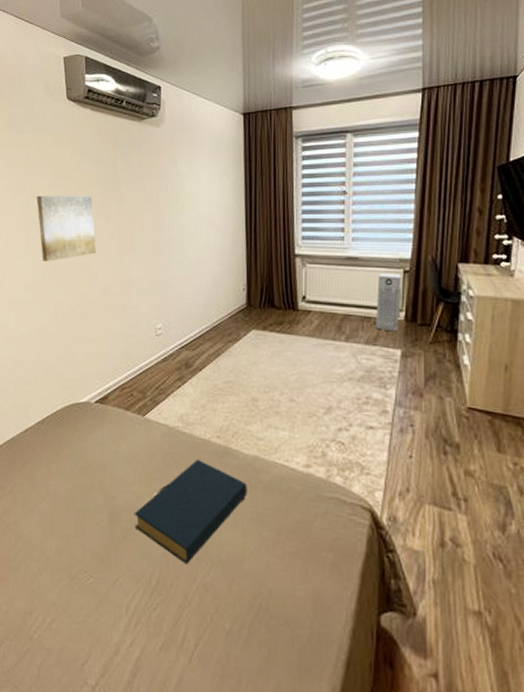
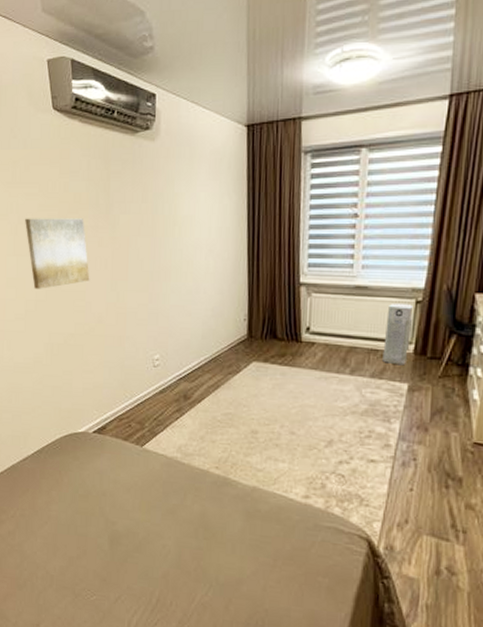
hardback book: present [134,459,247,565] -> none [134,488,246,586]

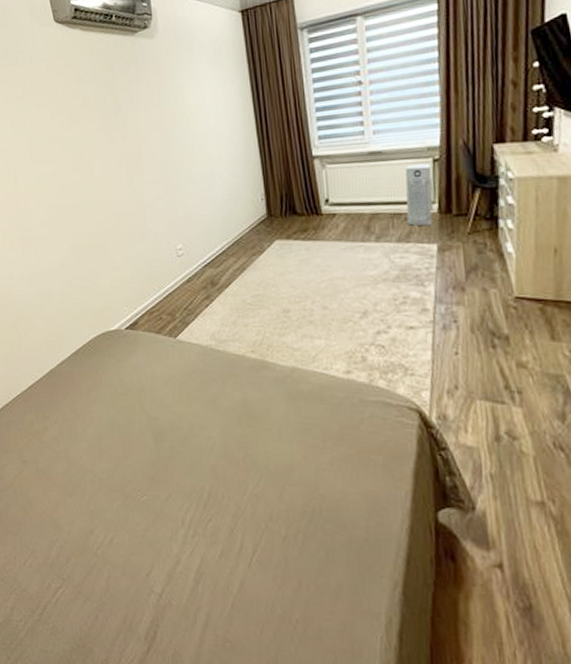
wall art: present [25,218,90,289] -> none [39,121,107,194]

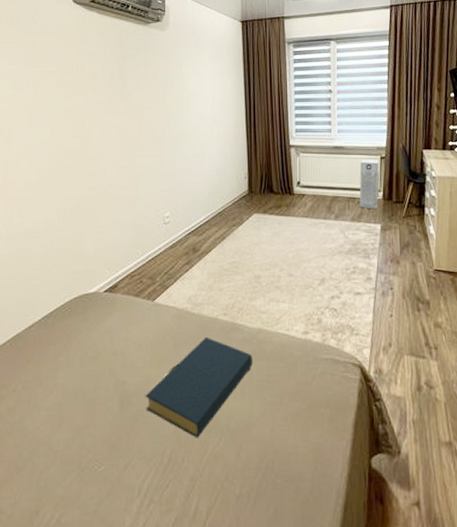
hardback book: none [178,374,289,477] -> present [145,336,252,438]

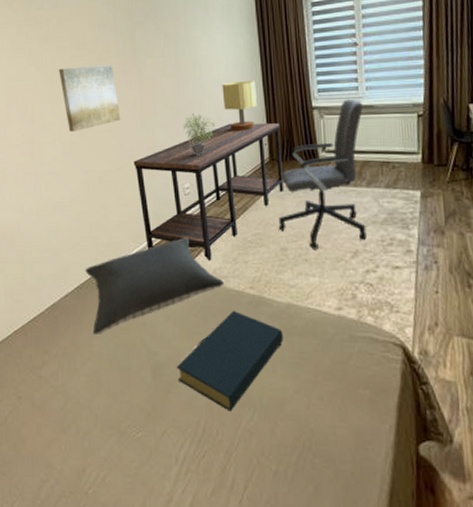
wall art: none [41,93,104,157] -> present [59,65,121,132]
pillow: none [54,266,199,367] -> present [85,238,225,336]
desk: none [114,156,261,289] -> present [133,123,284,262]
potted plant: none [167,145,199,185] -> present [183,113,216,155]
table lamp: none [207,118,240,165] -> present [222,81,257,132]
office chair: none [253,139,334,278] -> present [278,98,367,250]
air purifier: present [359,160,380,210] -> none [393,118,418,175]

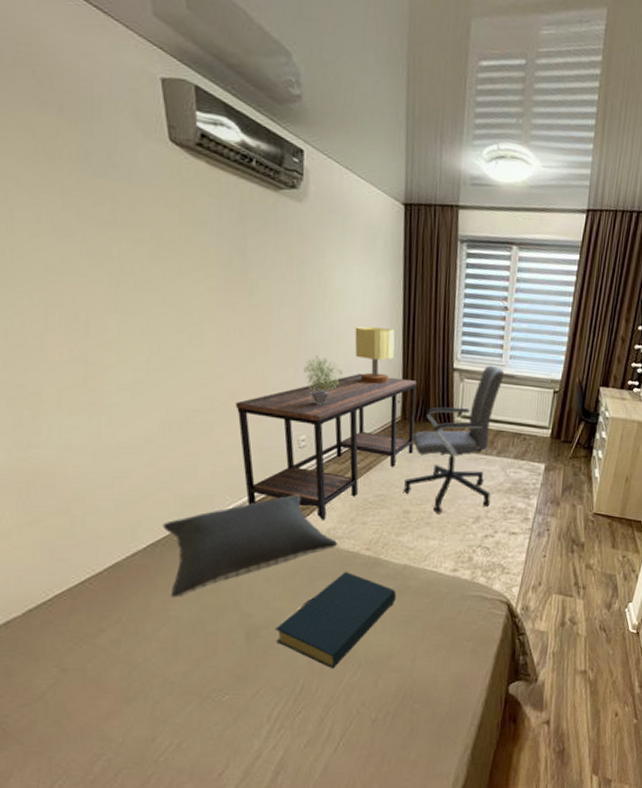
wall art: present [59,65,121,132] -> none [131,268,221,356]

